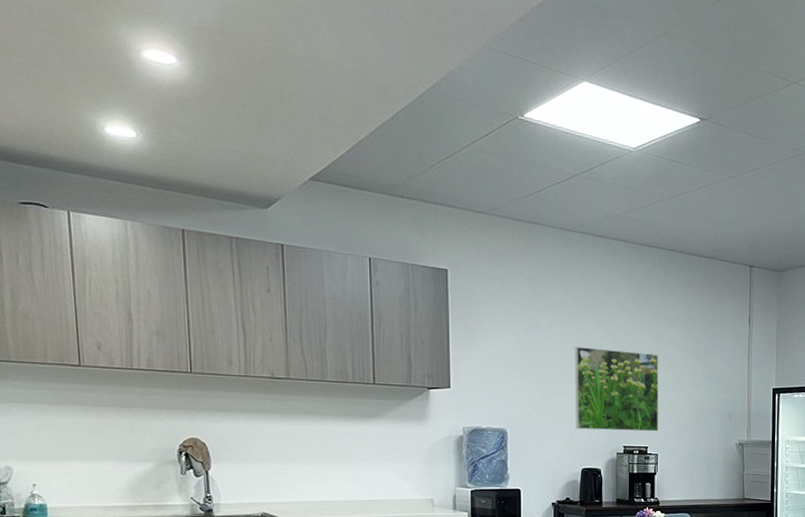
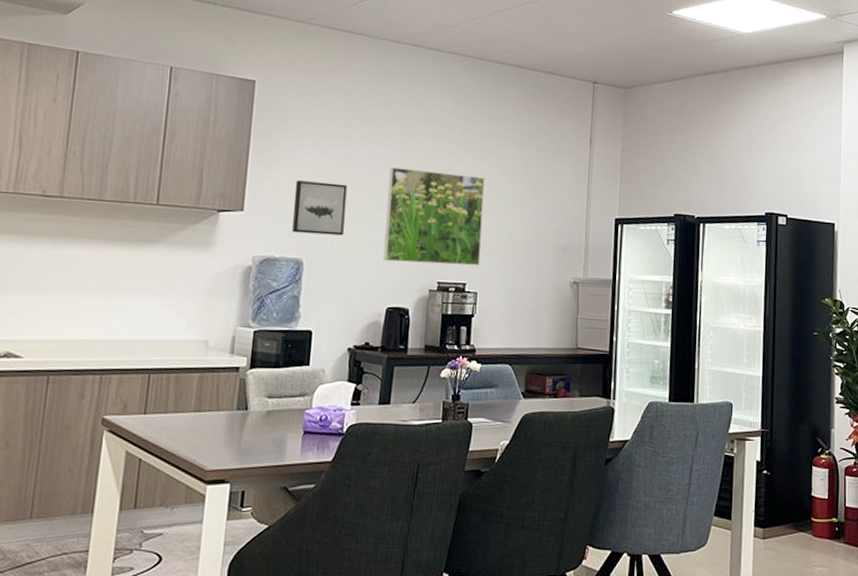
wall art: none [493,360,540,408] -> present [292,180,348,236]

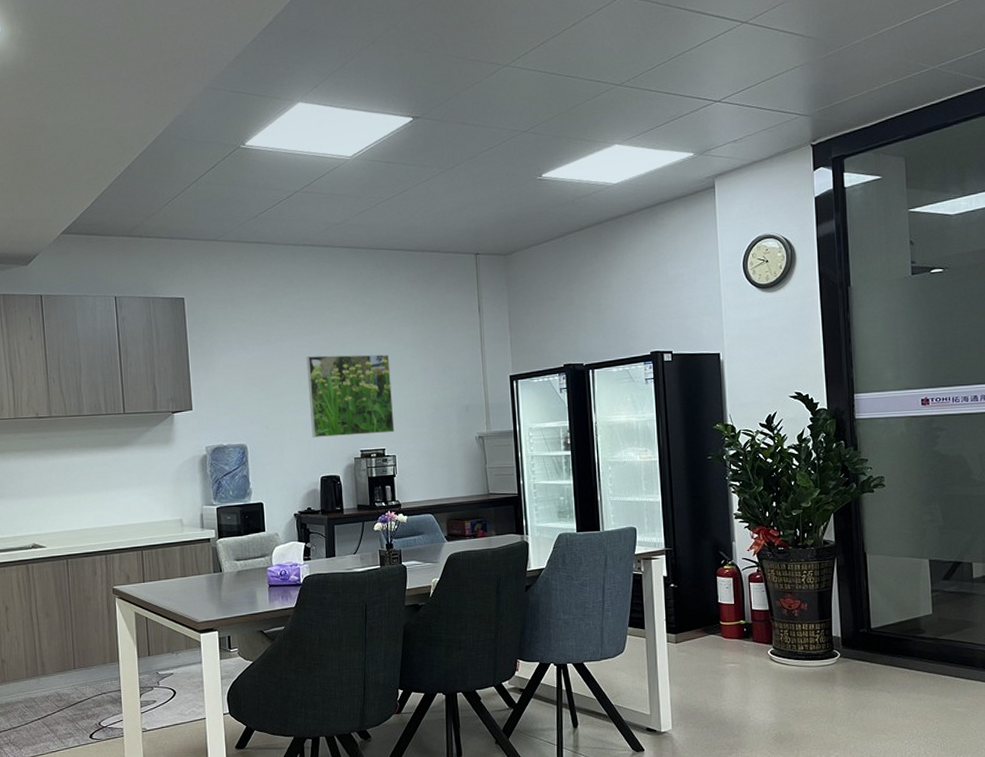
wall art: present [292,180,348,236] -> none [230,376,277,423]

